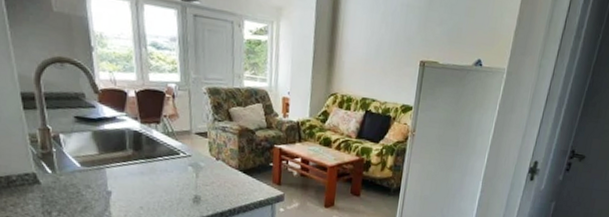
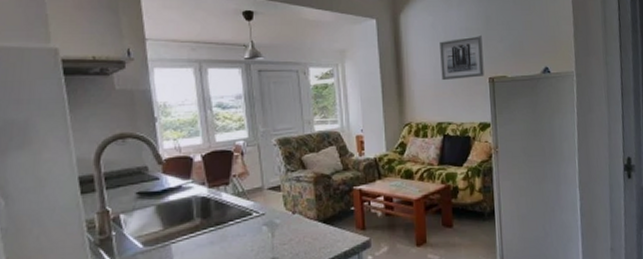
wall art: none [373,13,422,59] -> present [440,34,484,80]

